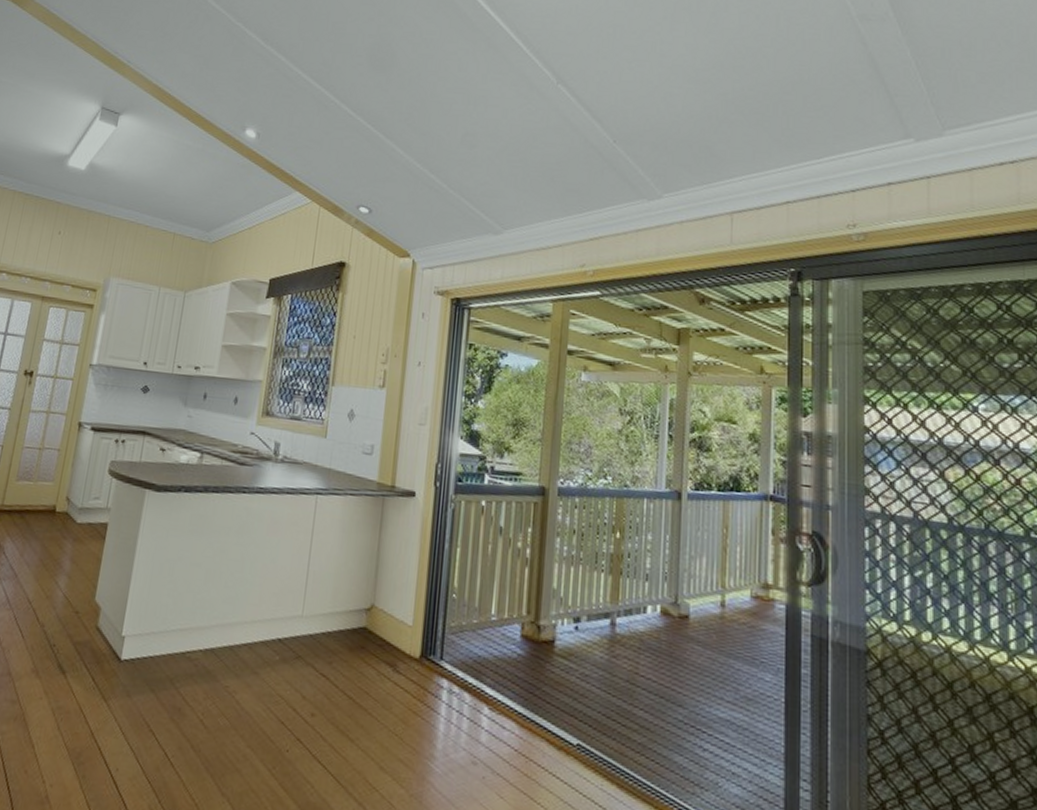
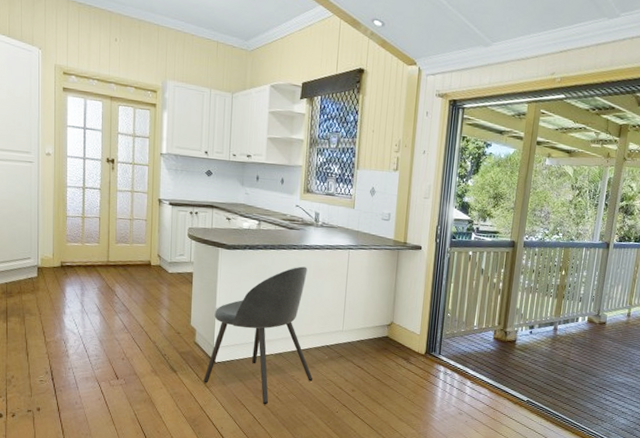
dining chair: none [100,517,260,734] -> present [203,266,312,405]

